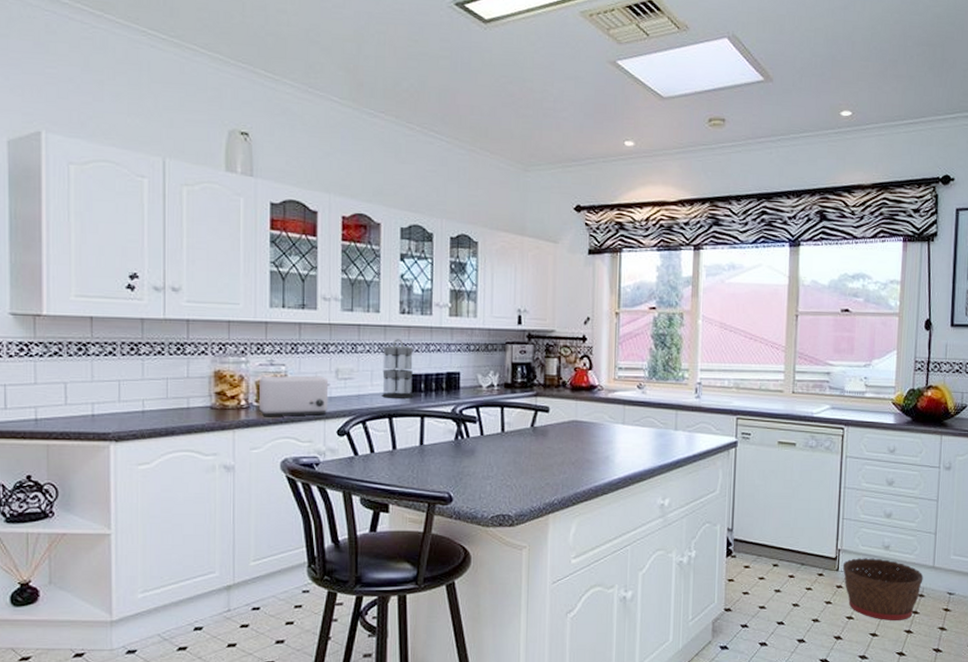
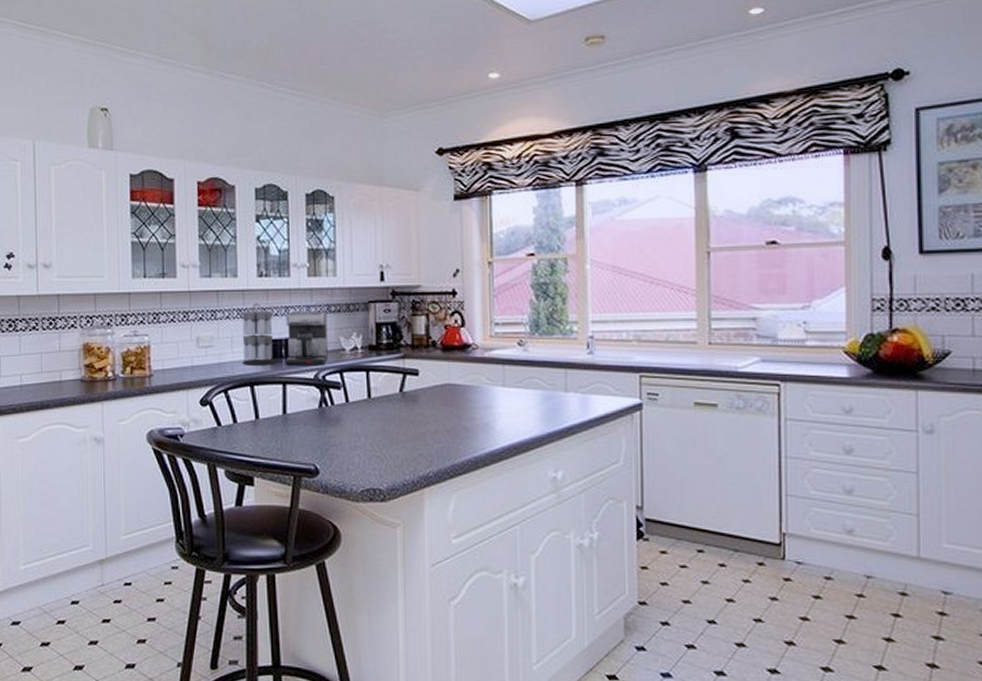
toaster: present [258,375,330,417] -> none [124,344,192,388]
coffee maker: none [424,349,467,401] -> present [285,312,328,366]
basket: present [842,558,923,620] -> none [790,544,905,625]

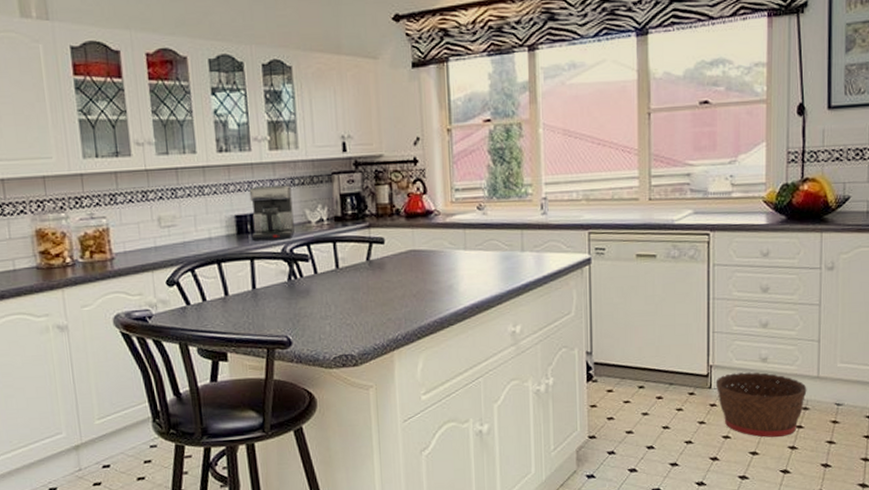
spice rack: present [242,303,274,365] -> none [203,179,241,243]
basket: none [790,544,905,625] -> present [715,372,807,437]

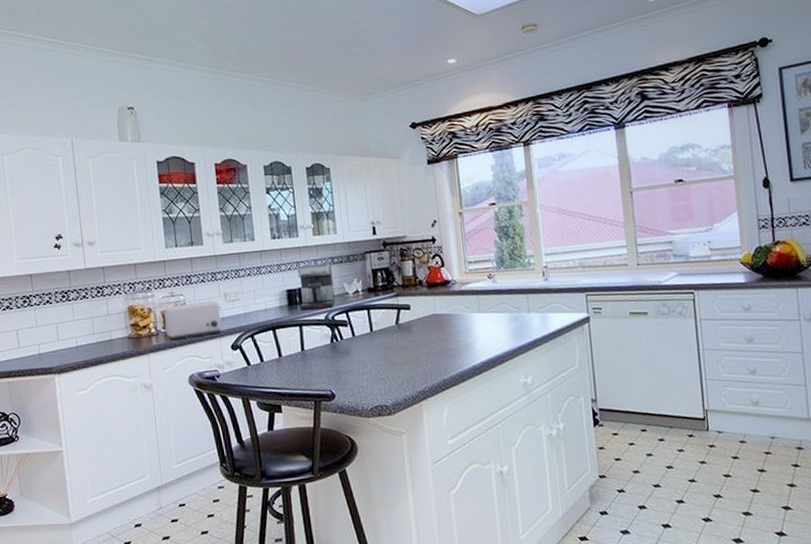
toaster: none [81,225,155,273] -> present [163,300,222,341]
basket: present [715,372,807,437] -> none [712,415,800,476]

